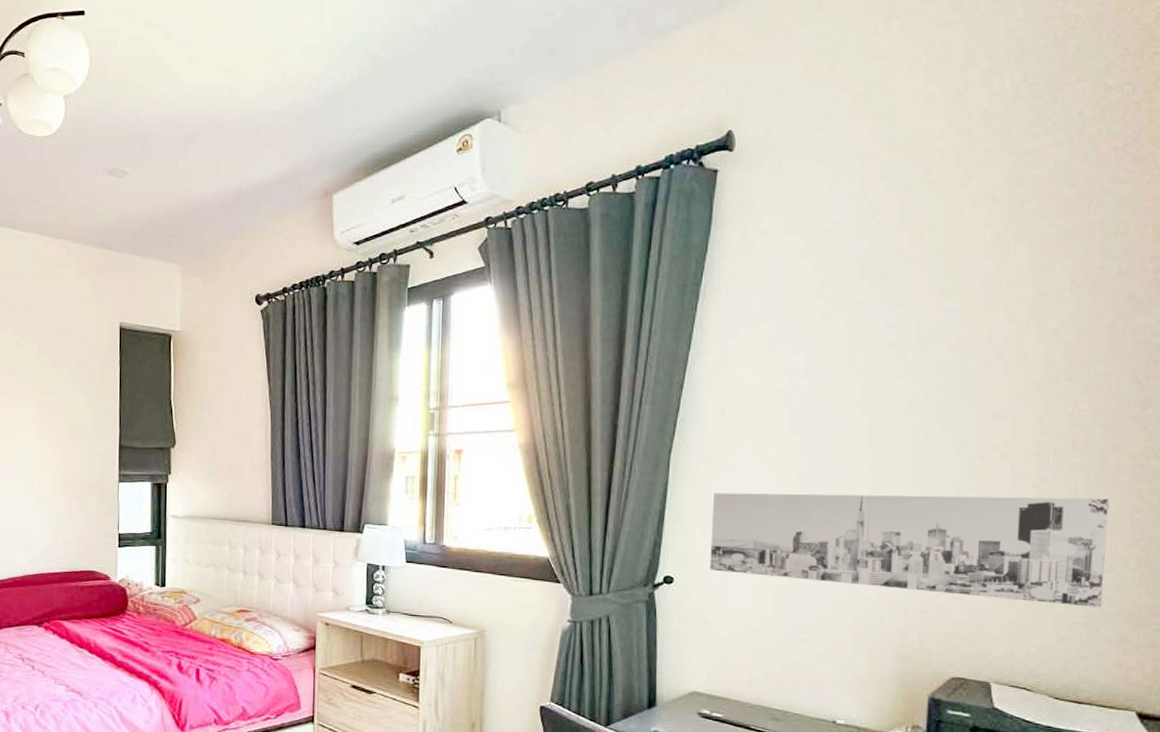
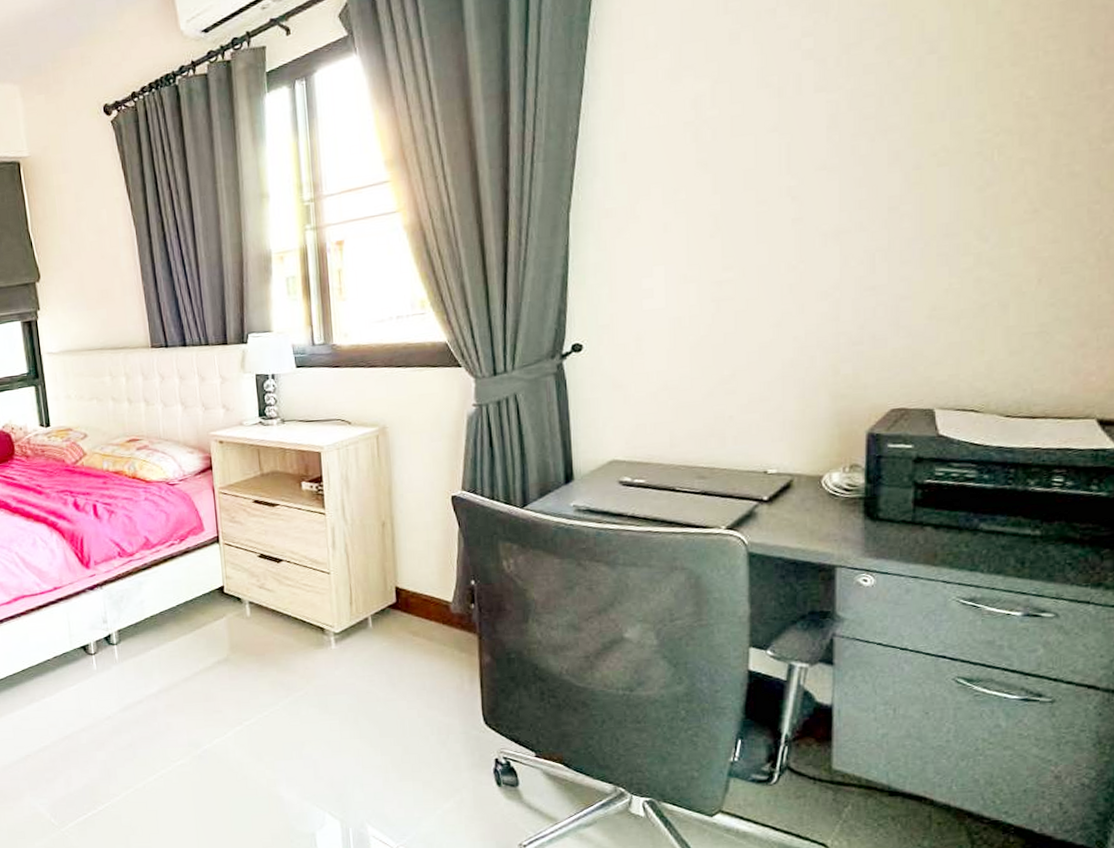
wall art: present [710,492,1110,607] -> none [619,192,1064,332]

